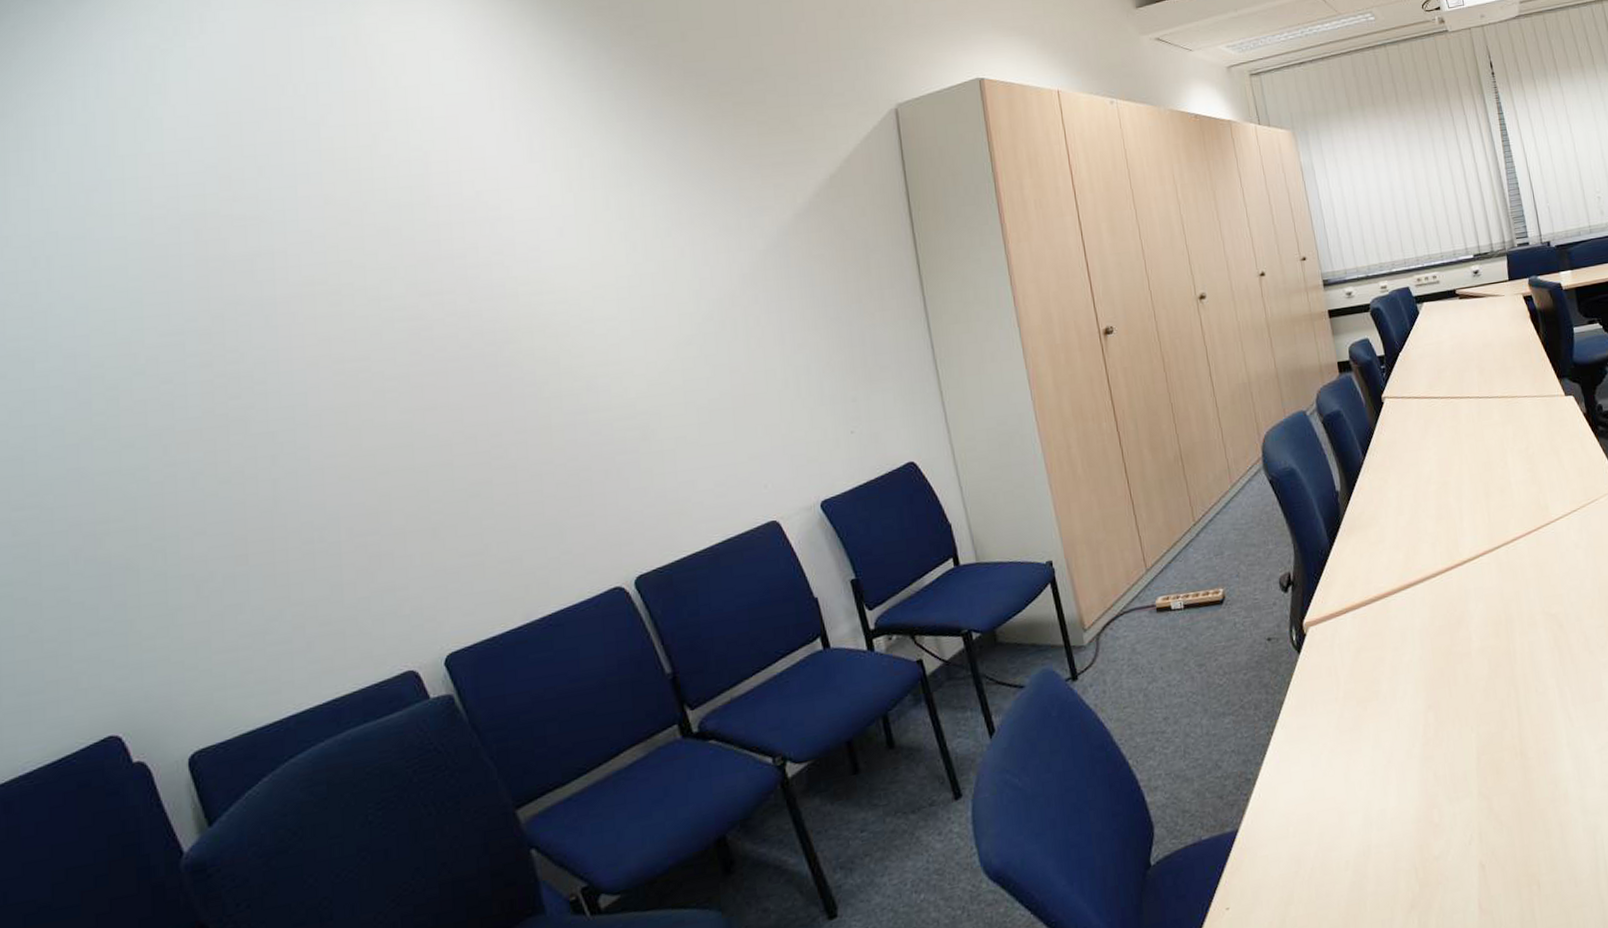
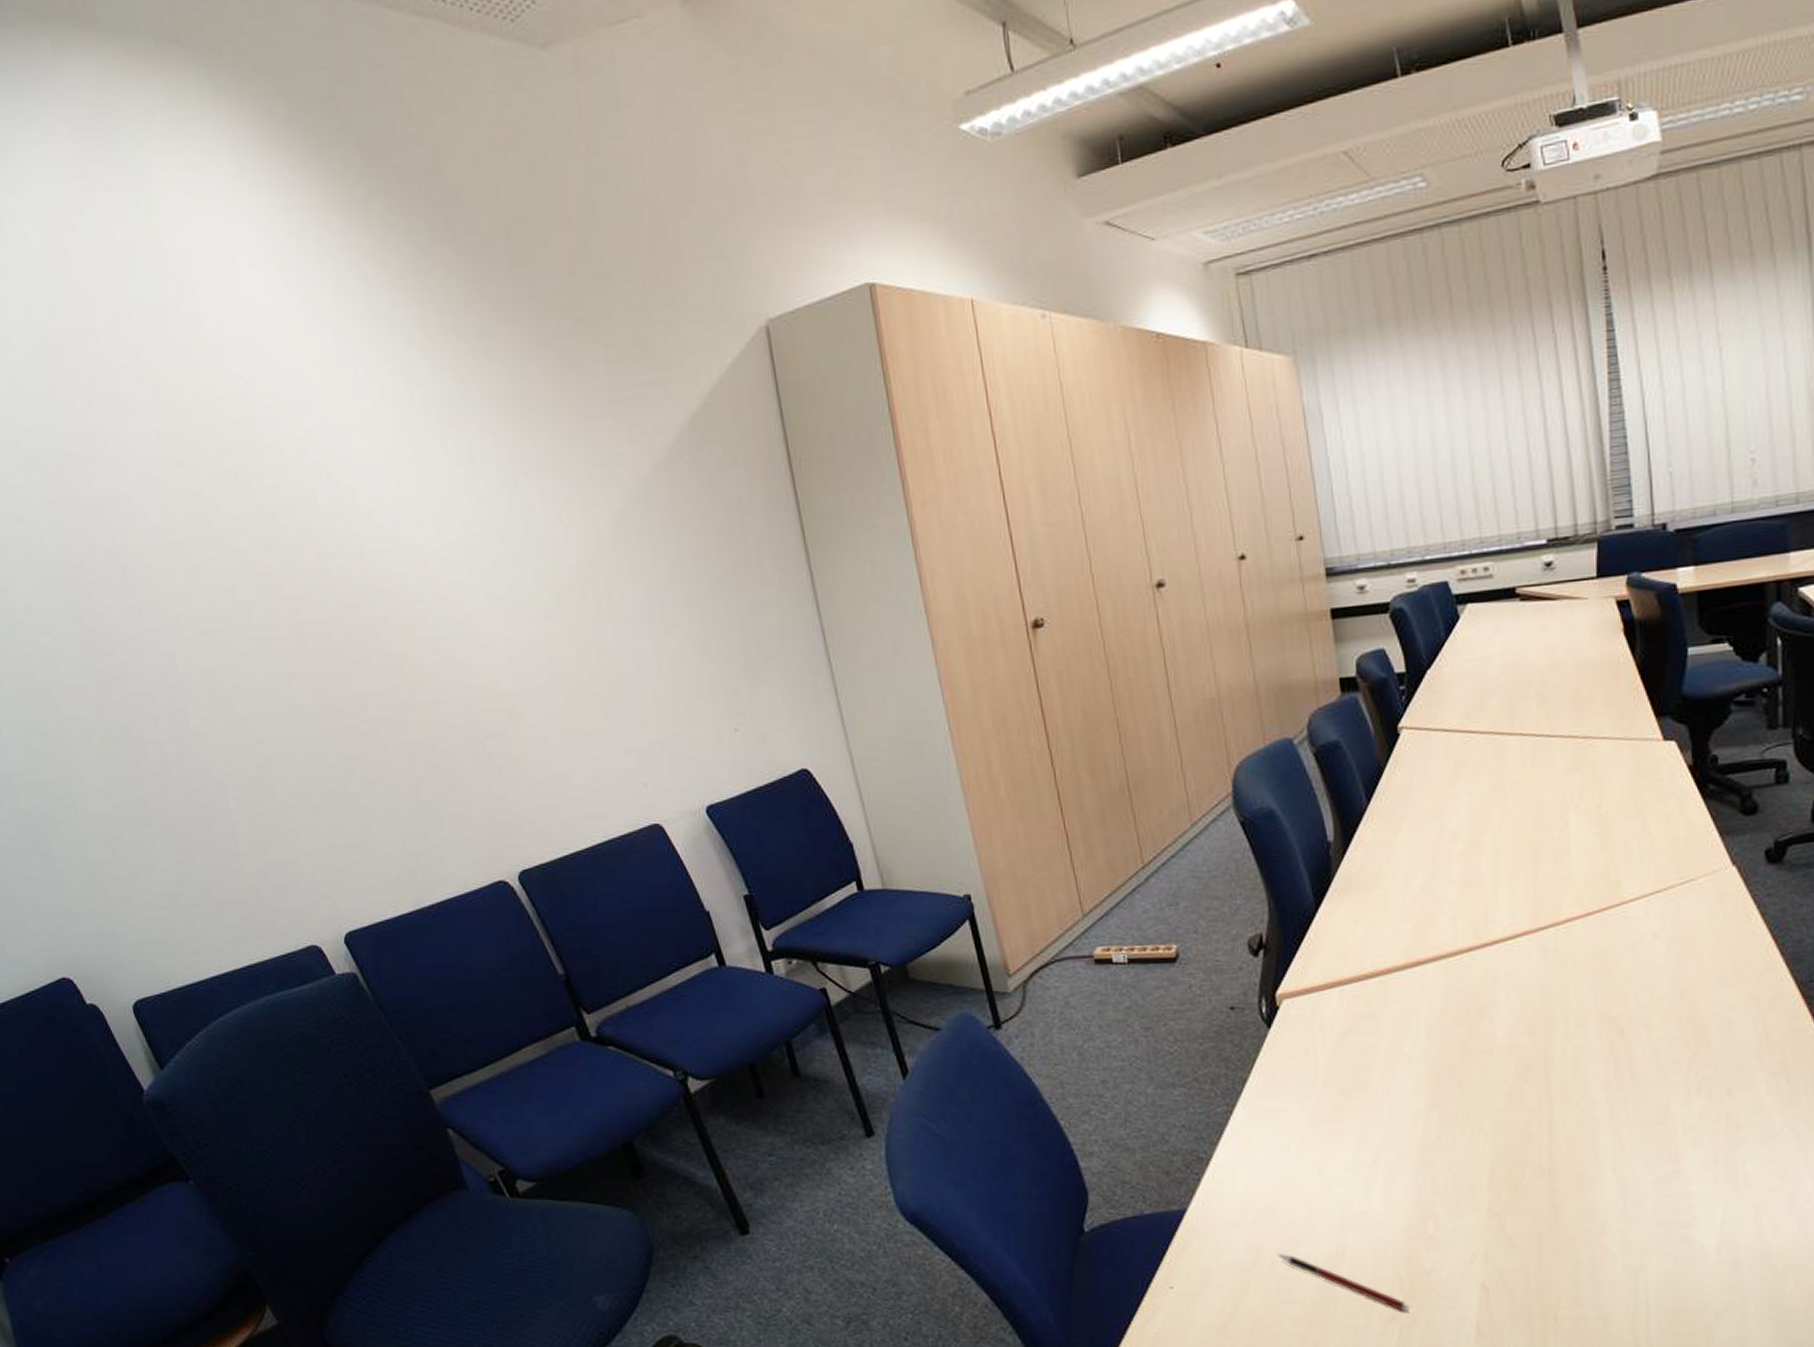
pen: none [1315,859,1426,899] -> present [1277,1253,1411,1312]

